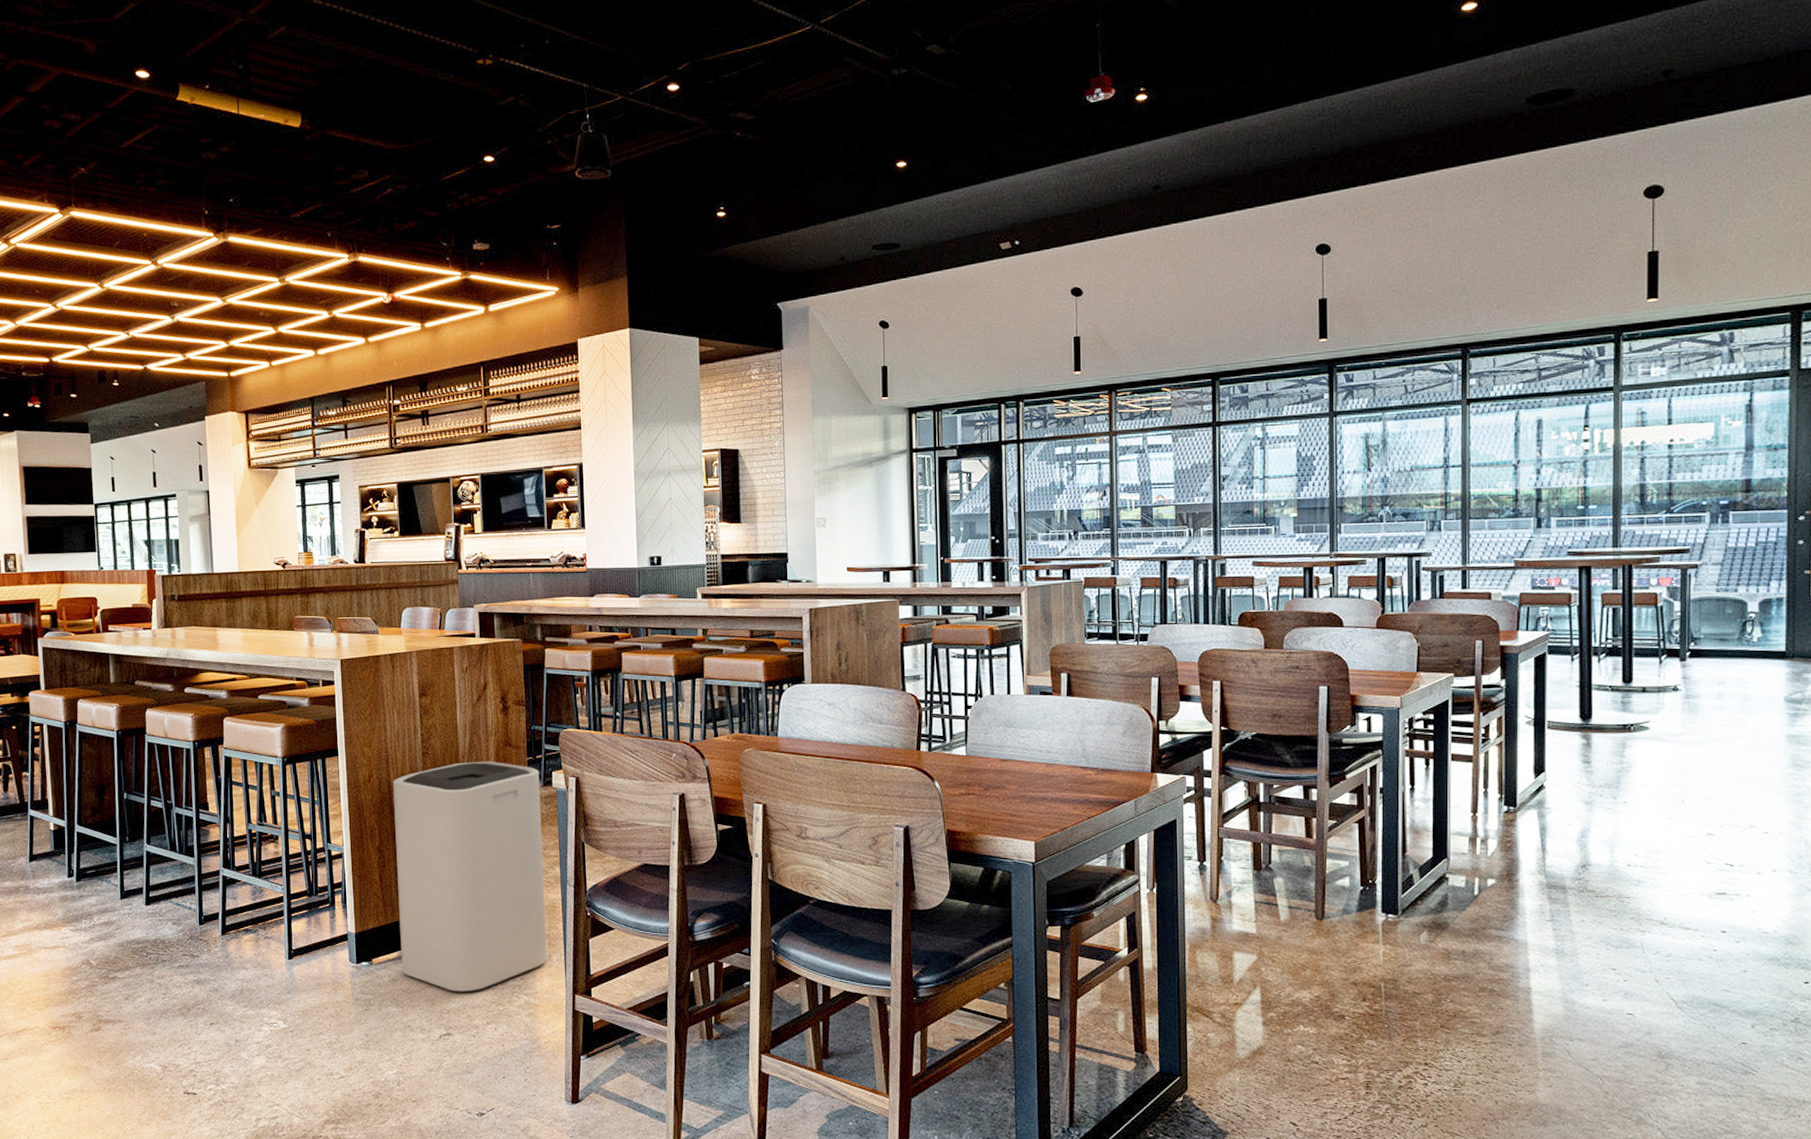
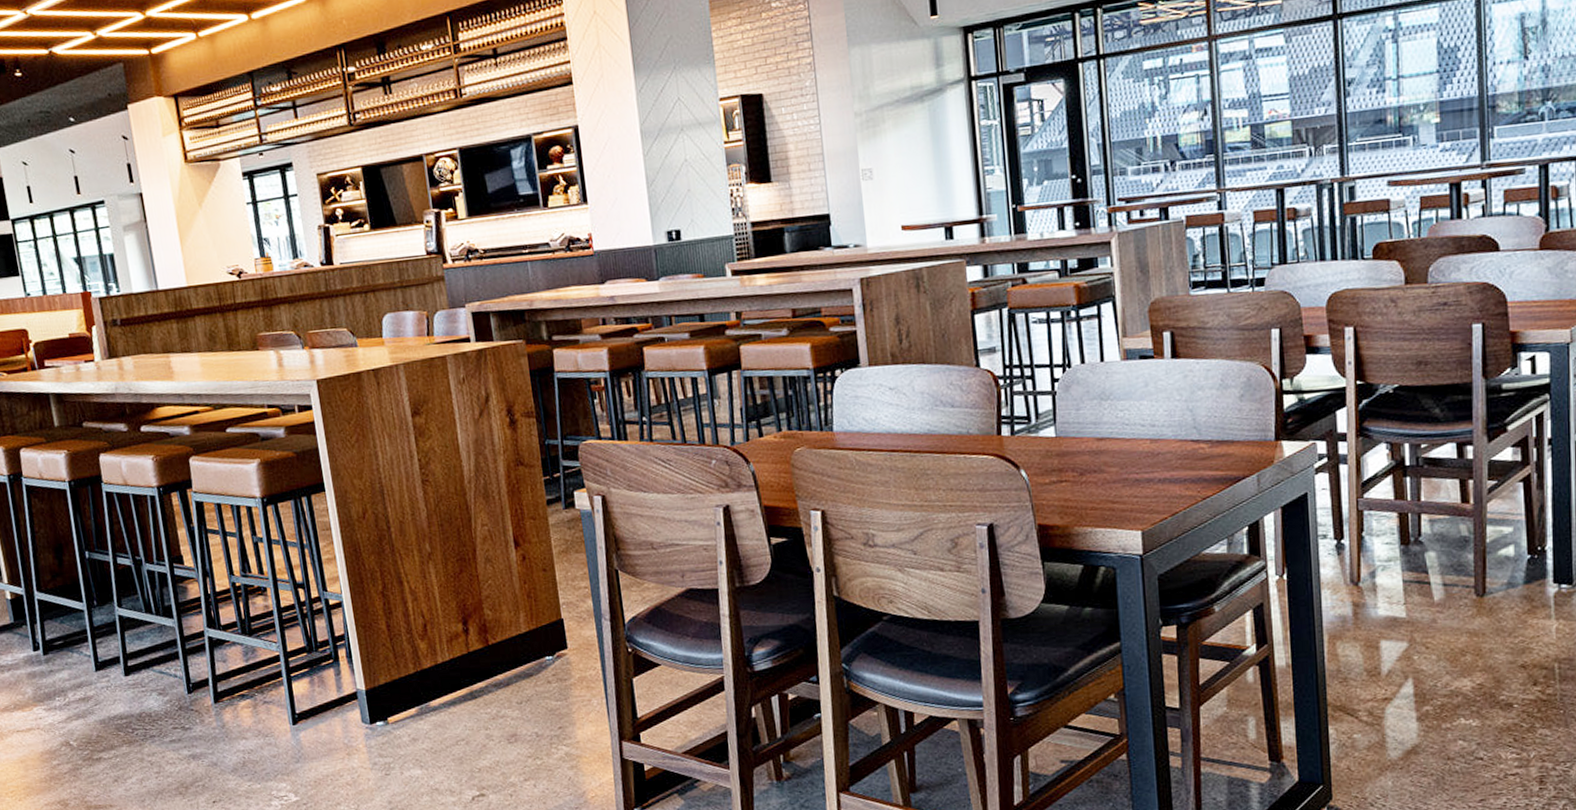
trash can: present [393,761,547,993] -> none [391,484,587,749]

